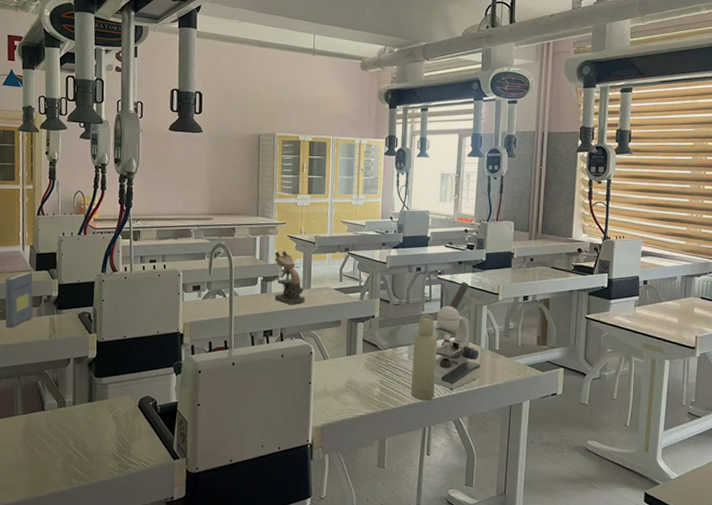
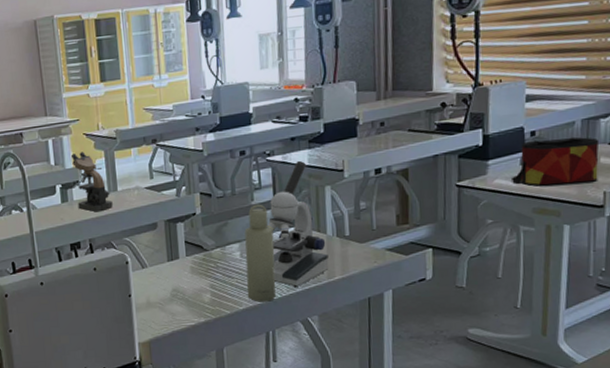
bag: none [628,288,694,328] -> present [512,137,600,187]

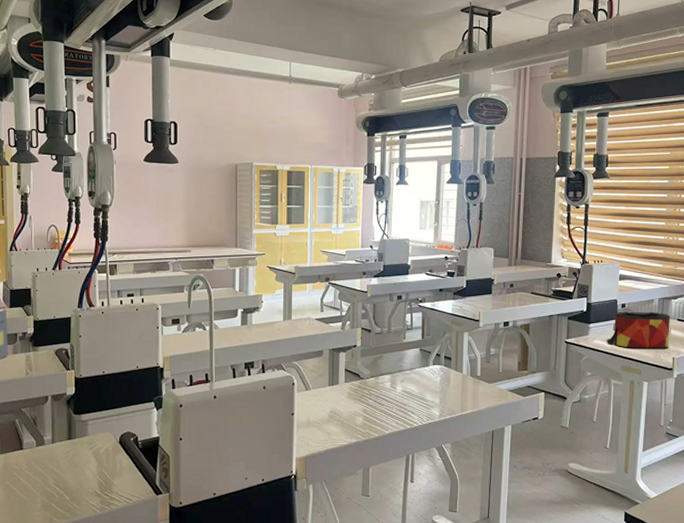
microscope: present [70,151,113,212] -> none [254,282,286,337]
bottle: present [244,204,276,302] -> none [393,342,419,428]
microscope: present [267,160,329,288] -> none [415,308,462,418]

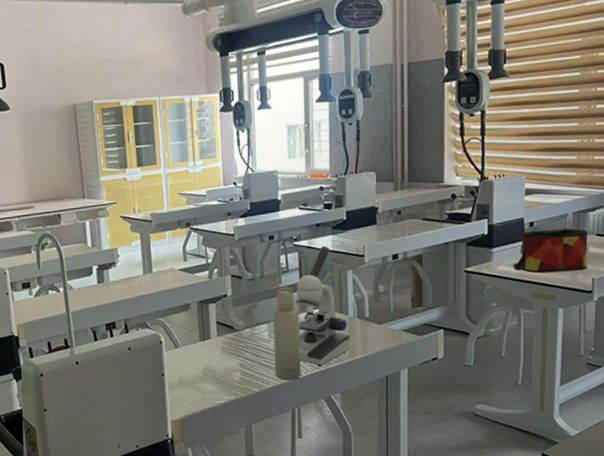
bottle: none [393,342,419,428] -> present [272,286,302,381]
microscope: none [415,308,462,418] -> present [294,245,350,367]

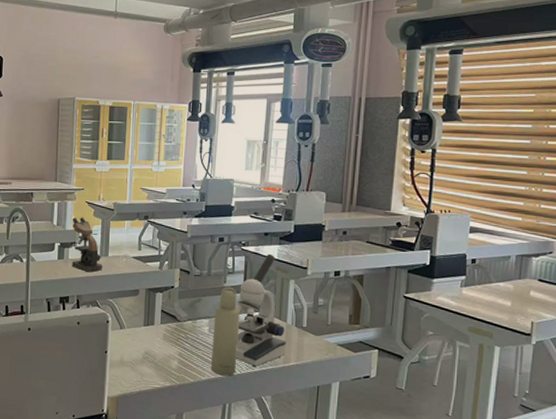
microscope: none [107,234,148,293] -> present [72,217,103,272]
bag: present [513,228,589,273] -> none [452,267,531,313]

